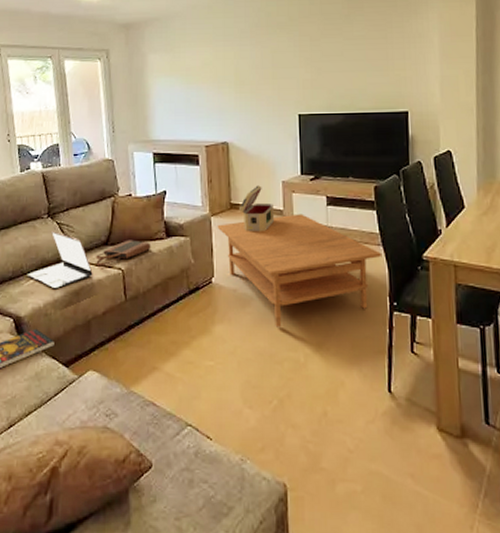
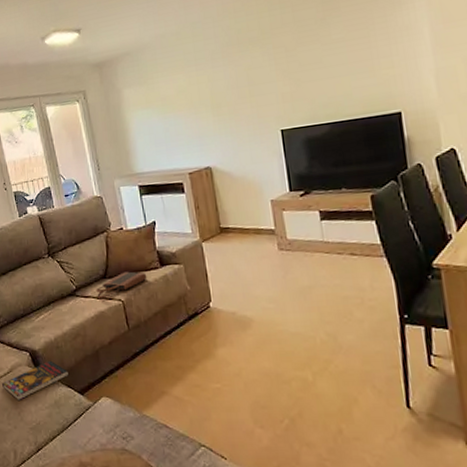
laptop: present [27,231,93,289] -> none [36,269,96,323]
coffee table: present [217,214,381,328] -> none [209,231,386,348]
decorative box: present [240,185,274,232] -> none [229,207,266,255]

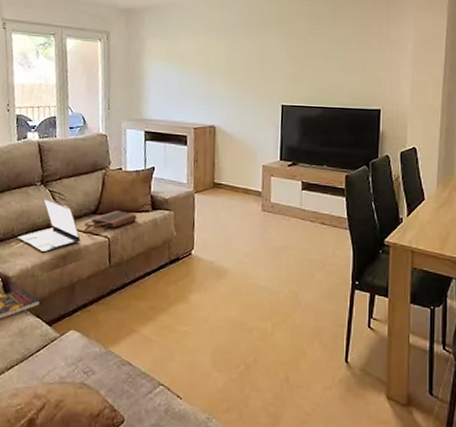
laptop: none [36,269,96,323] -> present [17,198,81,253]

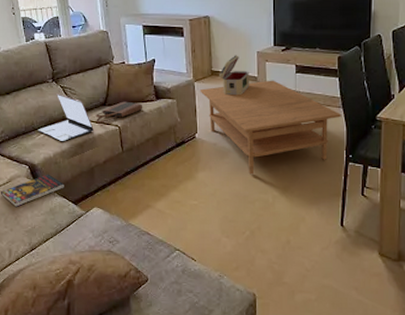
coffee table: none [200,196,347,299] -> present [200,80,341,175]
decorative box: none [221,167,253,211] -> present [219,55,249,96]

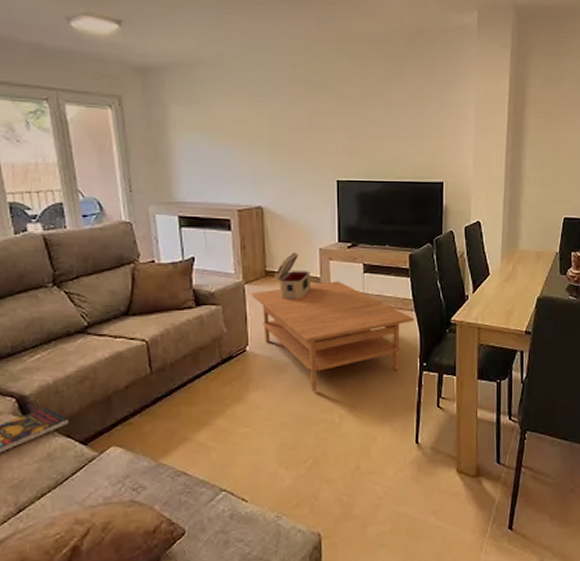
laptop: present [37,93,94,142] -> none [30,301,112,364]
tote bag: present [96,101,143,124] -> none [115,309,179,339]

